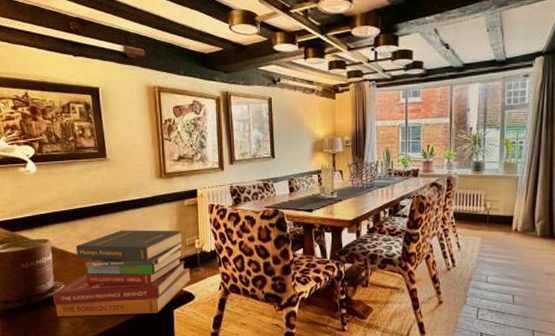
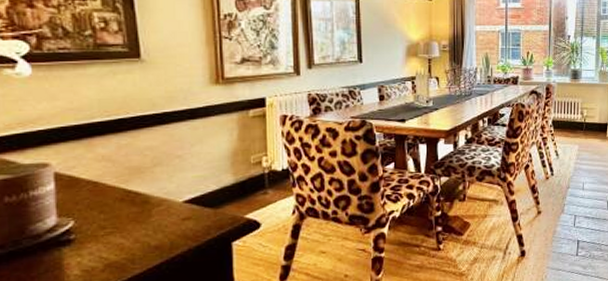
books: present [53,230,191,317] -> none [55,147,256,264]

